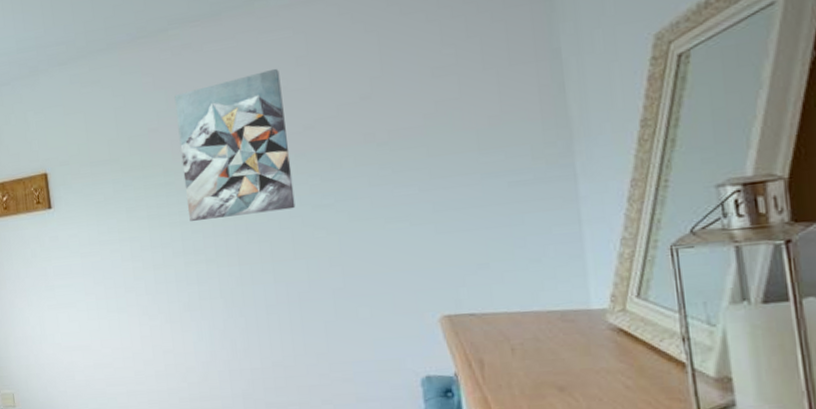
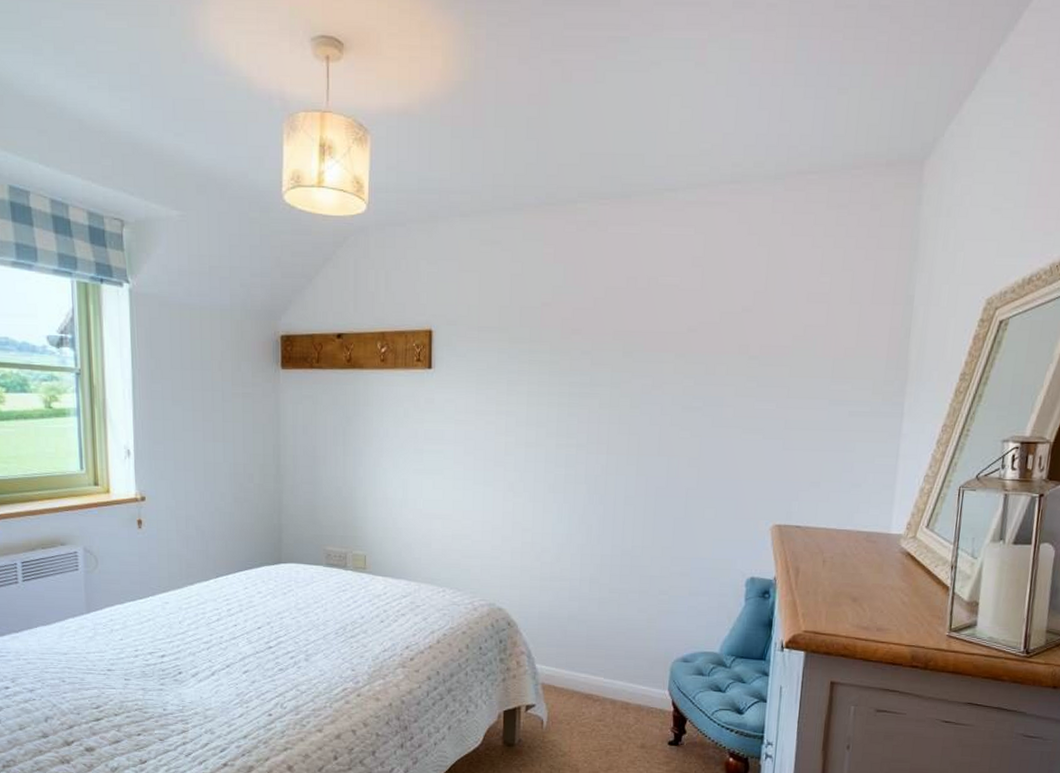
wall art: present [174,68,296,221] -> none [567,264,675,407]

